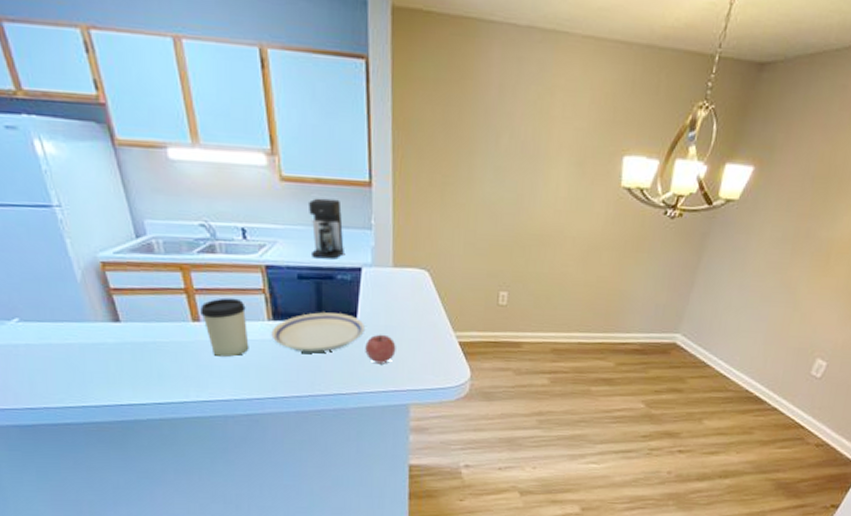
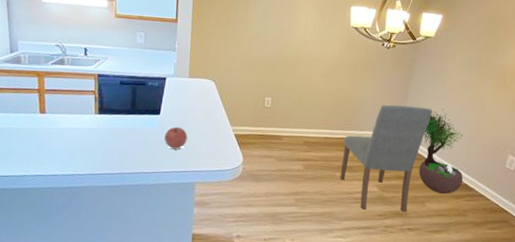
cup: present [200,297,249,358] -> none [47,96,80,142]
plate: present [271,312,364,352] -> none [96,109,165,139]
coffee maker: present [307,198,344,260] -> none [131,29,156,71]
dining chair: none [596,297,726,433] -> present [340,104,433,213]
potted tree: none [698,301,762,409] -> present [419,109,463,194]

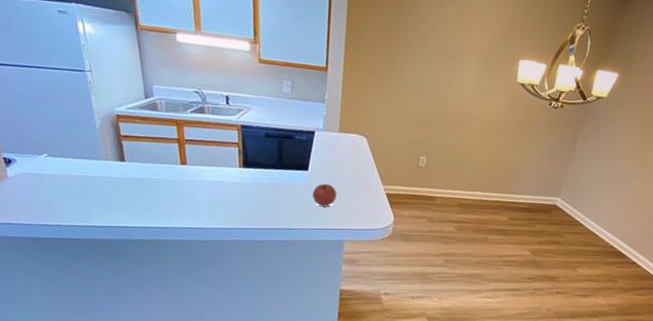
dining chair: present [340,104,433,213] -> none [492,168,596,277]
potted tree: present [419,109,463,194] -> none [573,175,624,260]

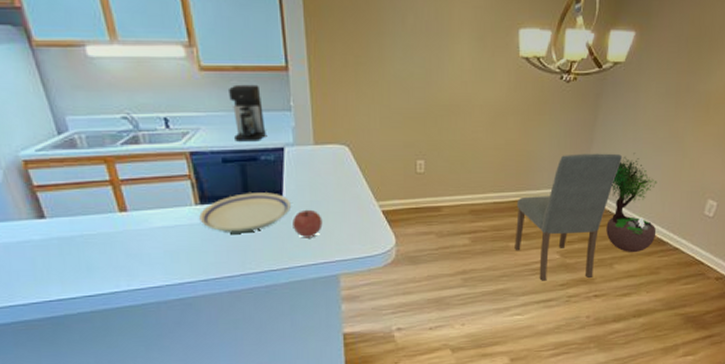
plate: none [240,163,314,195] -> present [199,192,291,232]
coffee maker: none [277,77,303,124] -> present [227,84,266,142]
dining chair: none [492,168,596,277] -> present [514,153,623,281]
potted tree: none [573,175,624,260] -> present [606,153,658,252]

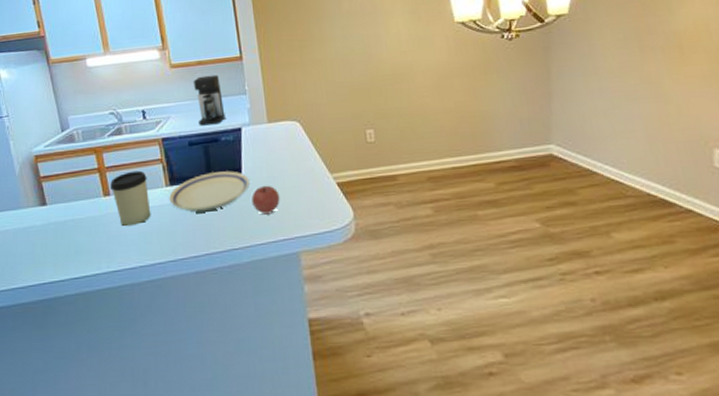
cup: none [127,186,178,245] -> present [110,170,151,227]
dining chair: present [514,153,623,281] -> none [478,105,591,255]
potted tree: present [606,153,658,252] -> none [585,103,657,217]

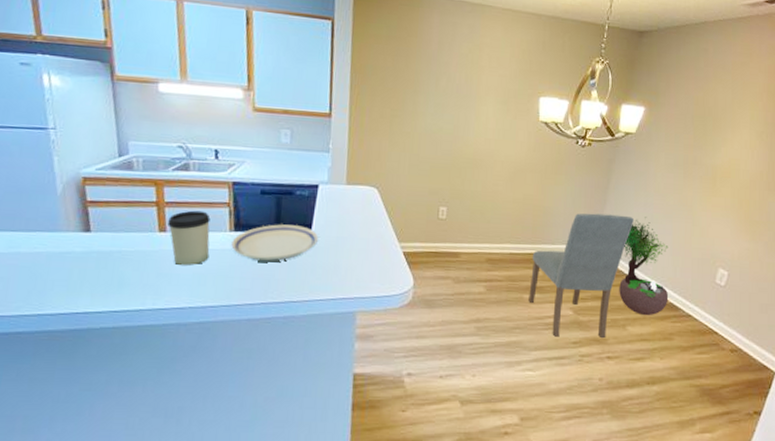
coffee maker: present [193,74,225,126] -> none [275,125,304,178]
fruit: present [251,185,280,215] -> none [317,244,346,273]
dining chair: none [478,105,591,255] -> present [528,213,635,339]
potted tree: none [585,103,657,217] -> present [619,217,669,315]

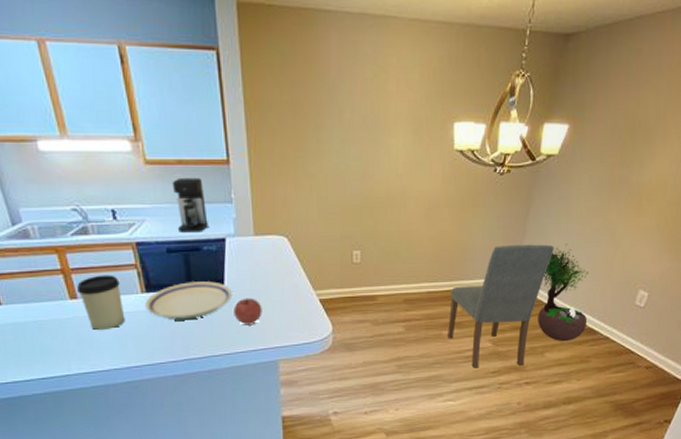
coffee maker: none [275,125,304,178] -> present [171,177,208,233]
fruit: none [317,244,346,273] -> present [233,297,262,325]

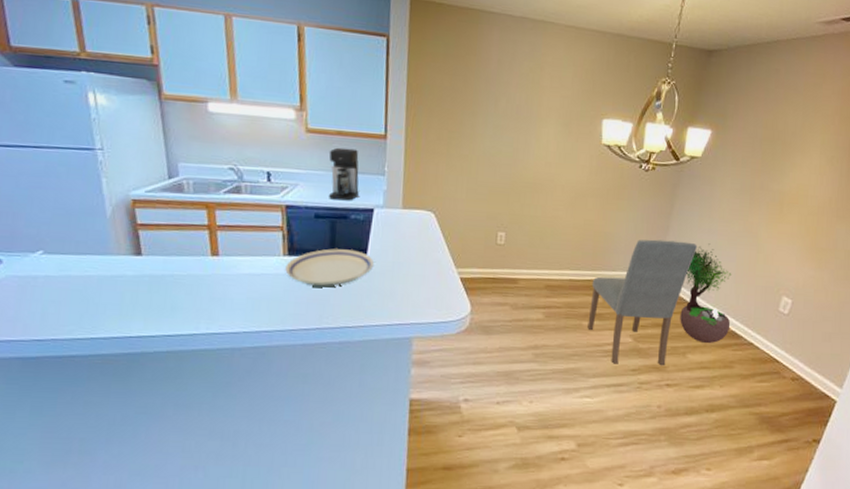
cup: present [77,275,125,331] -> none [220,234,264,291]
fruit: present [233,297,262,325] -> none [373,269,402,298]

